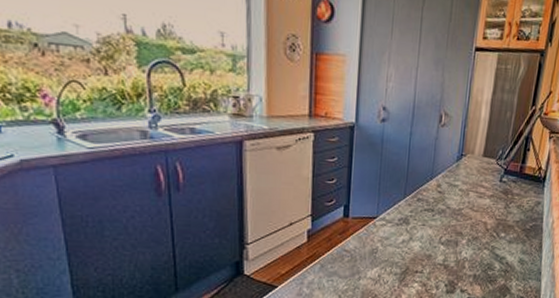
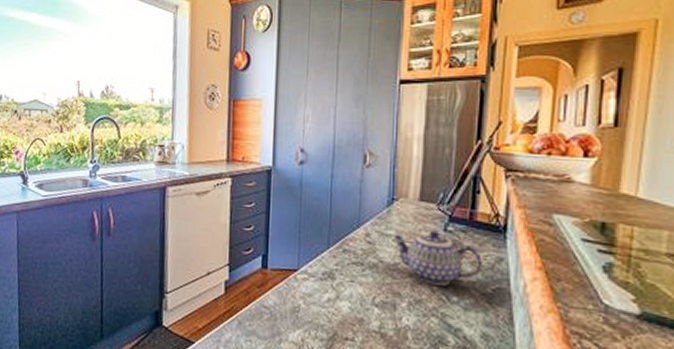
teapot: none [458,181,526,225] -> present [391,230,482,286]

